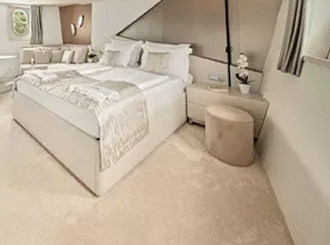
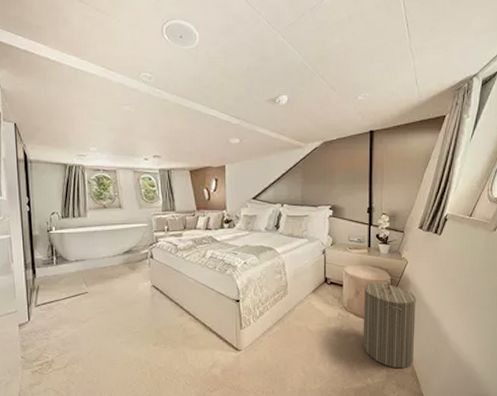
laundry hamper: none [226,123,285,226] -> present [362,281,416,369]

